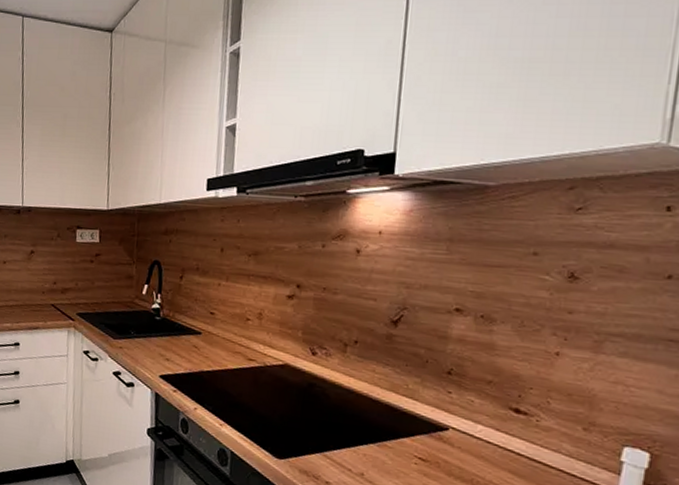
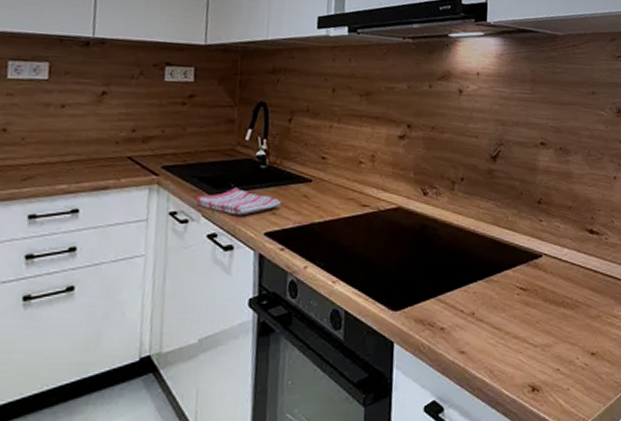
dish towel: none [103,335,174,359] -> present [195,188,281,216]

